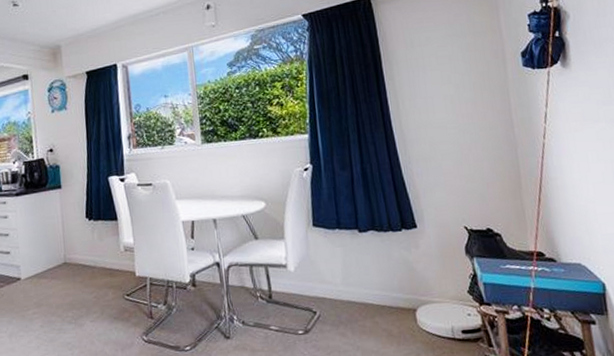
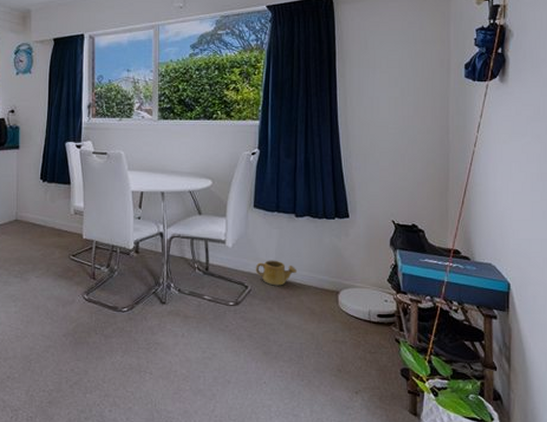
watering can: none [322,280,368,309] -> present [255,260,298,286]

